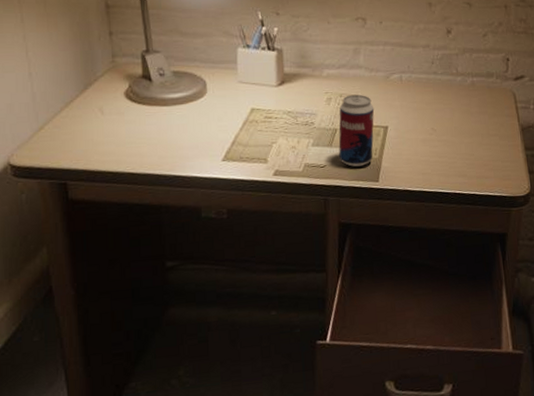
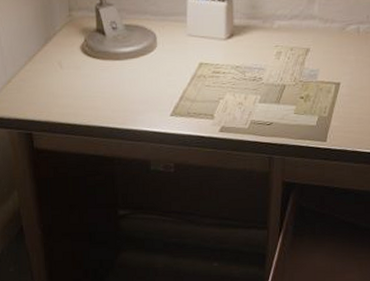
beverage can: present [338,94,375,167] -> none [286,47,327,125]

